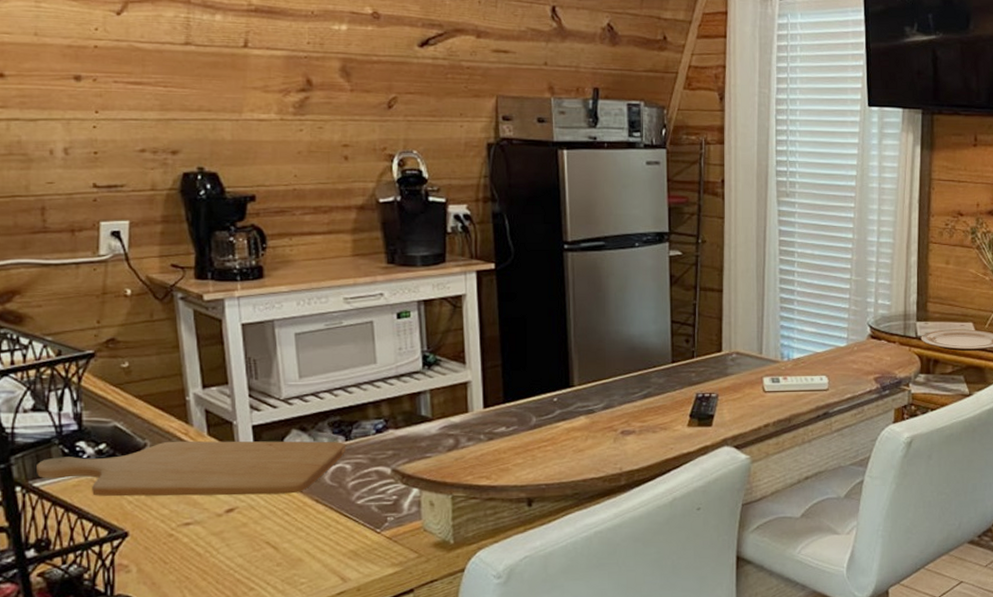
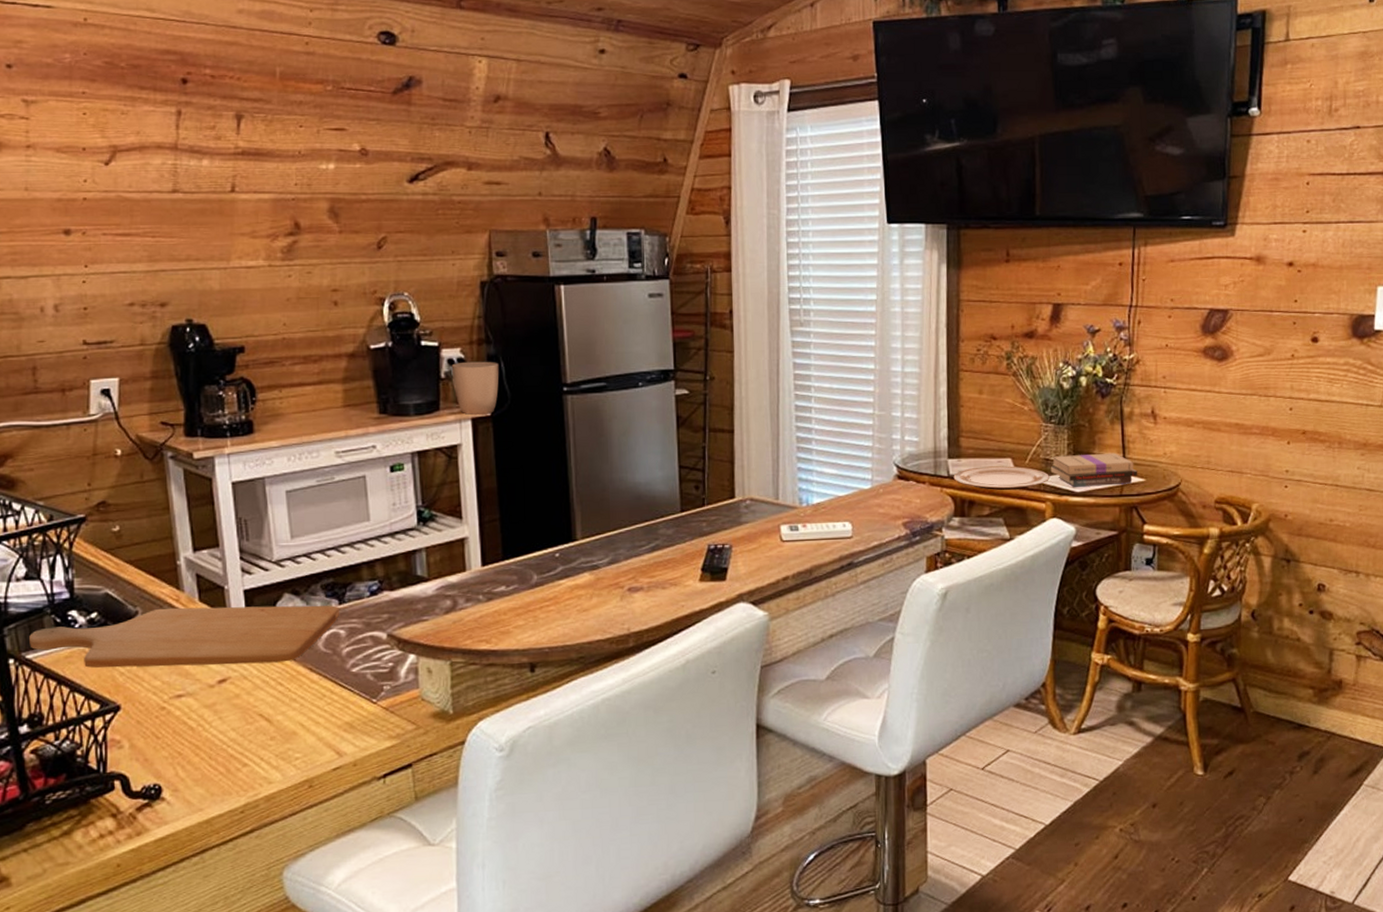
cup: none [457,218,504,267] -> present [451,361,500,415]

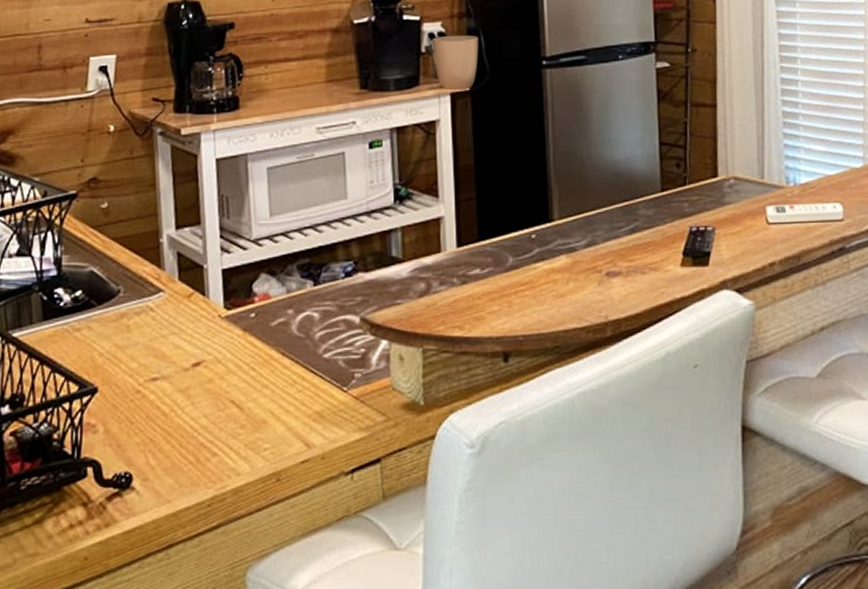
chopping board: present [29,605,340,668] -> none [16,286,315,348]

